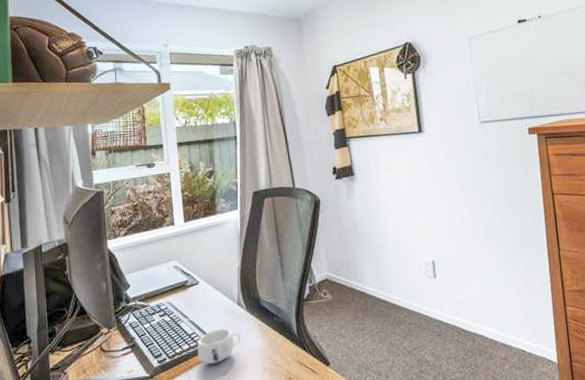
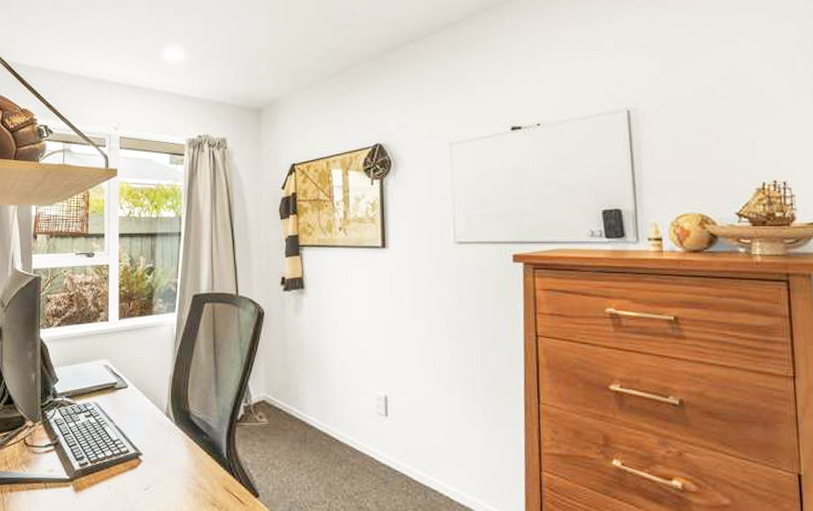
mug: present [197,328,241,365] -> none [120,439,166,477]

